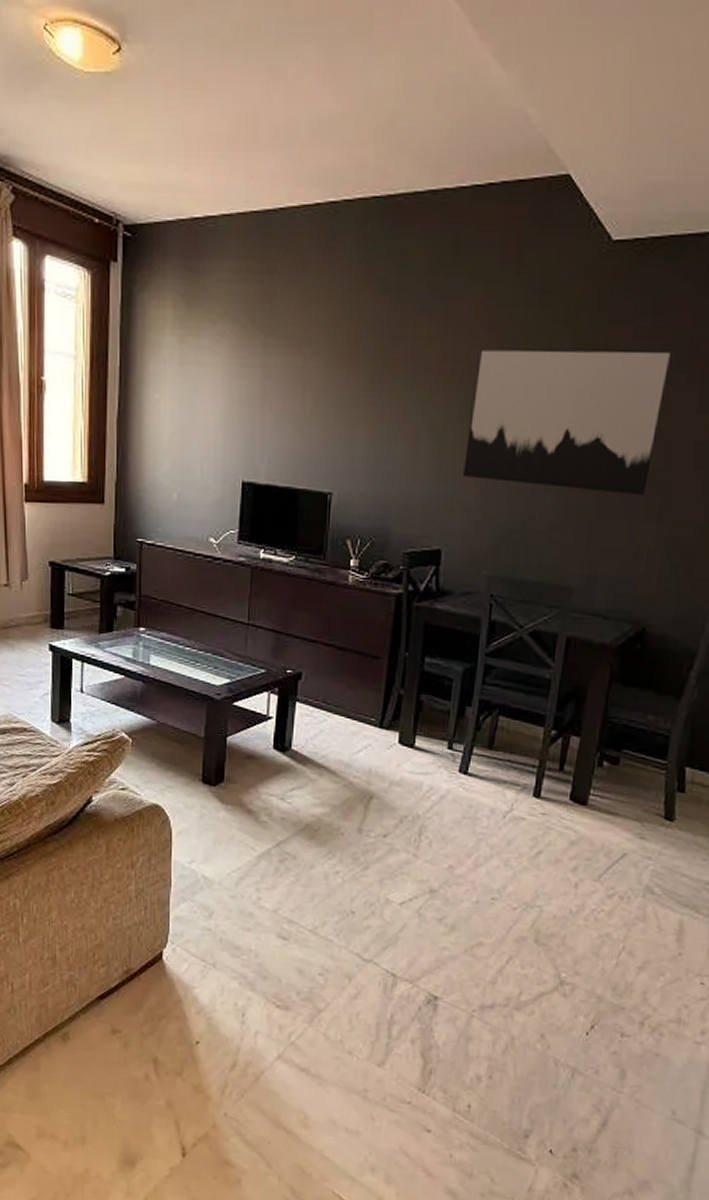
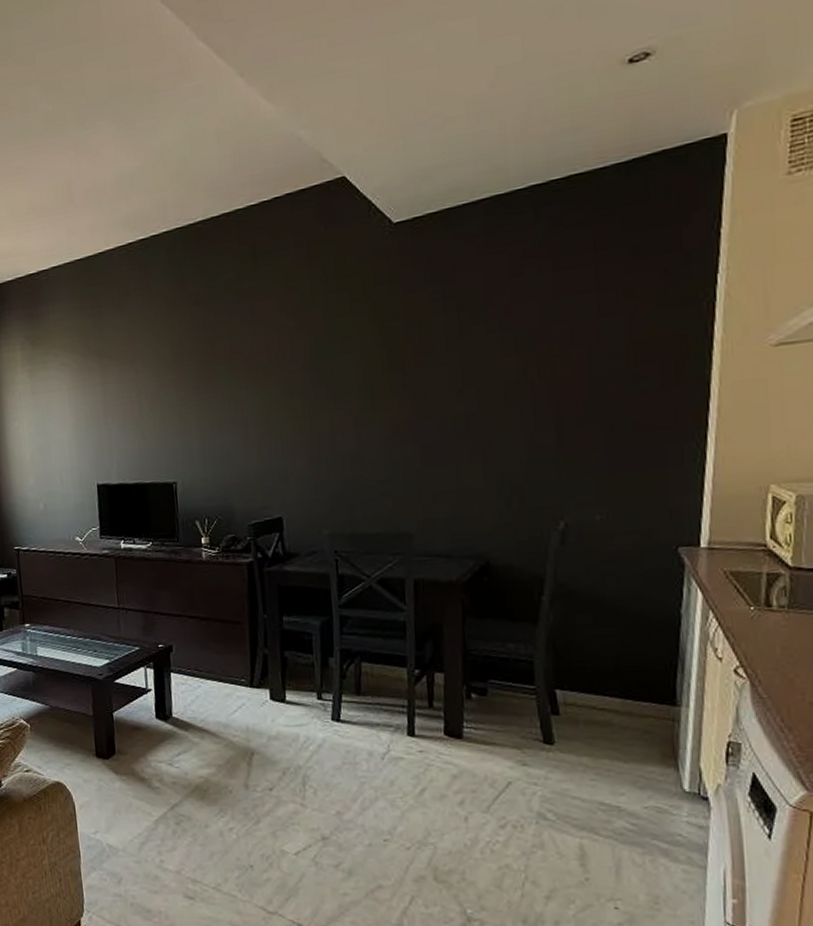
wall art: present [463,348,674,497] -> none [288,306,469,450]

